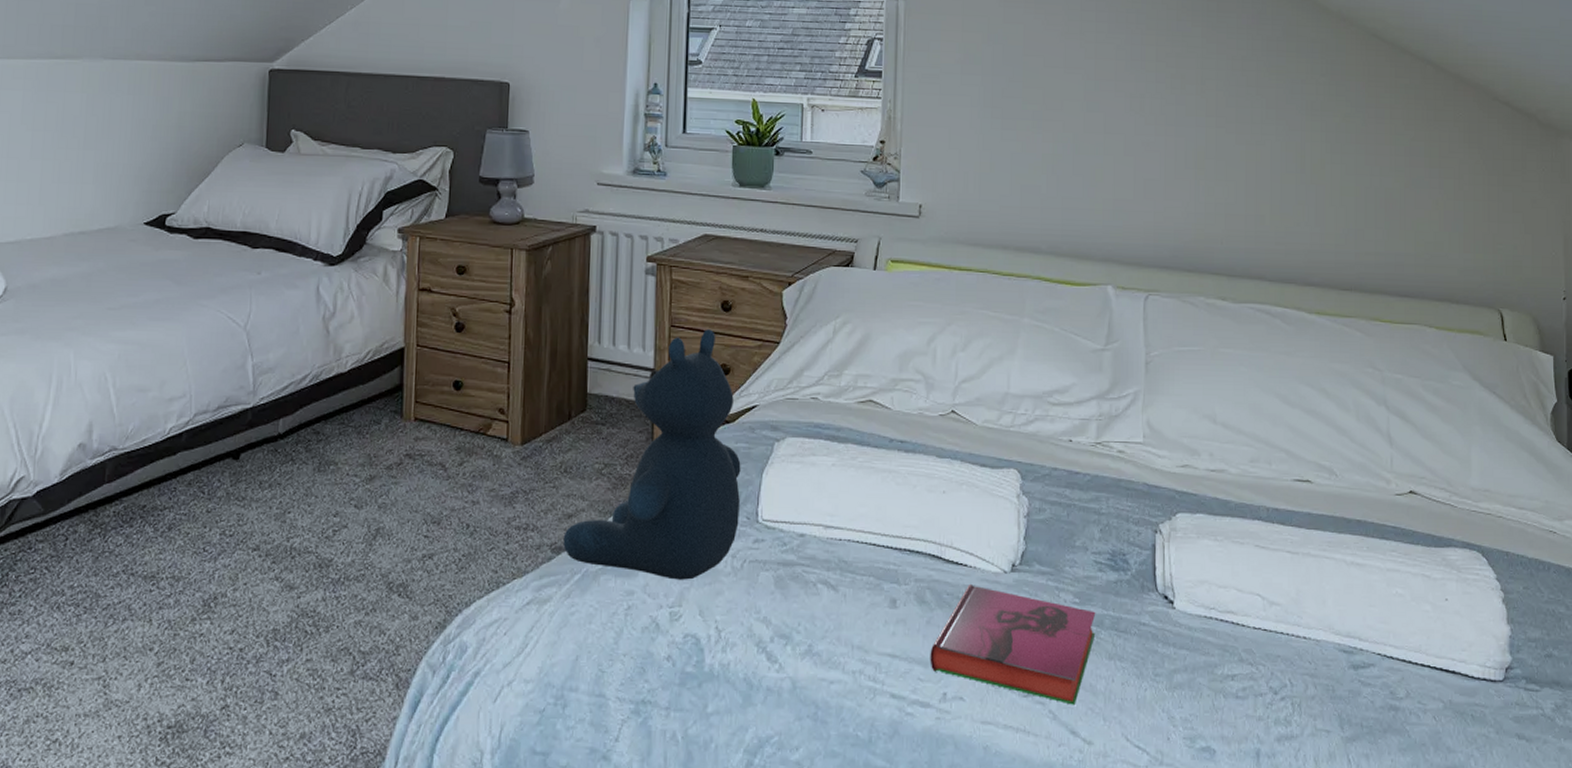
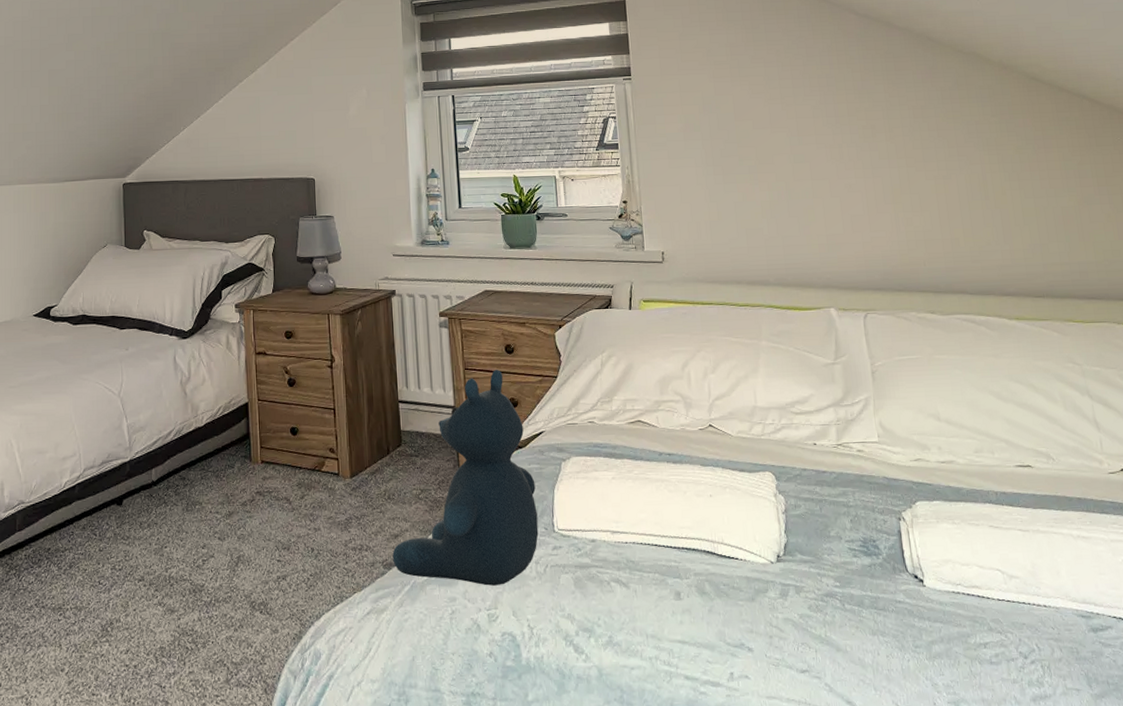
hardback book: present [930,585,1096,705] -> none [714,575,858,678]

